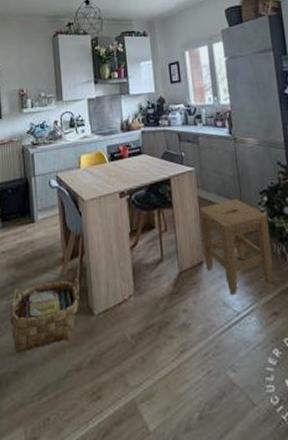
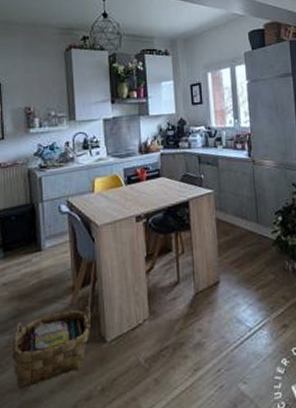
stool: present [199,198,273,296] -> none [216,219,284,312]

